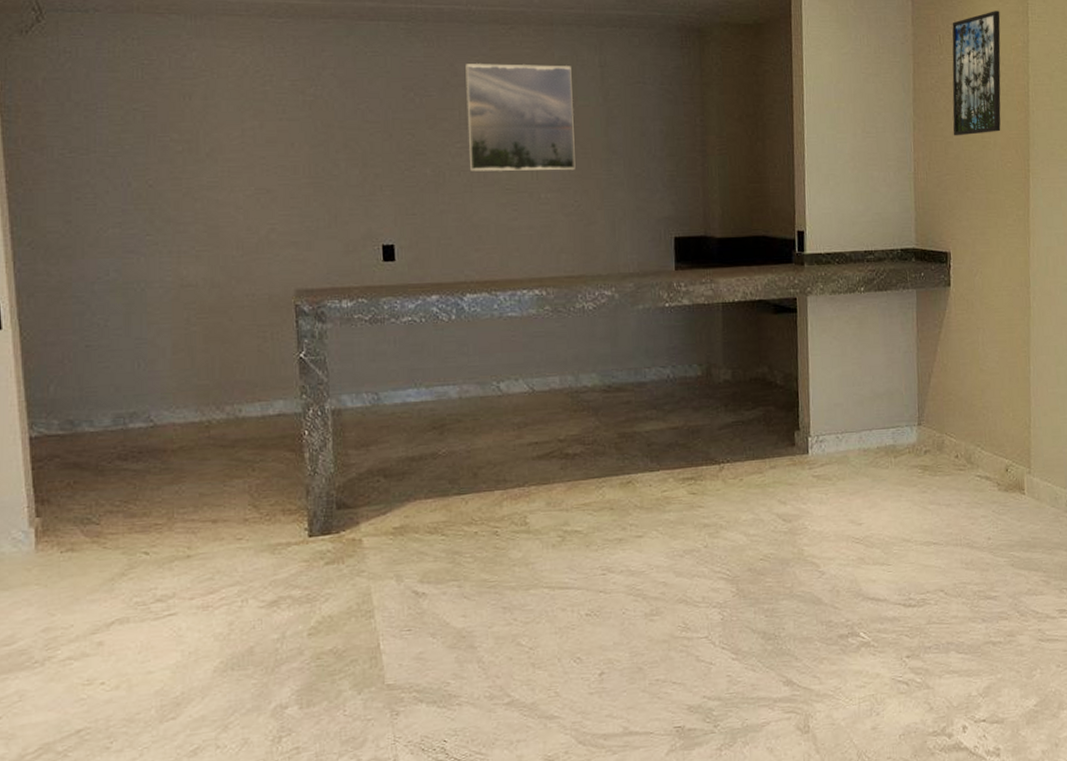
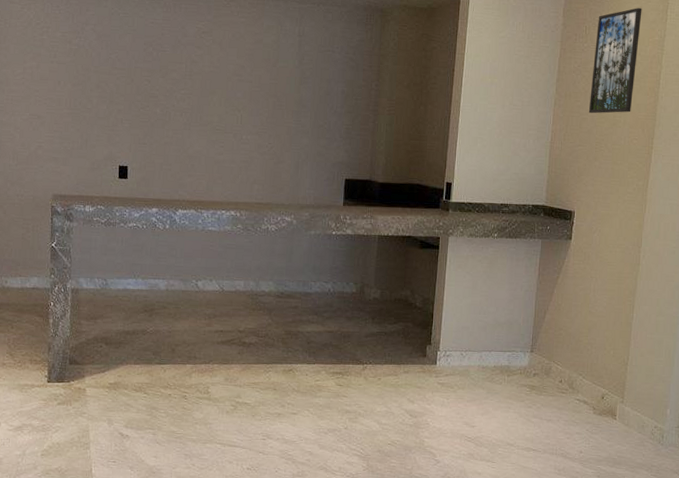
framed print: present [465,64,576,171] -> none [190,27,276,119]

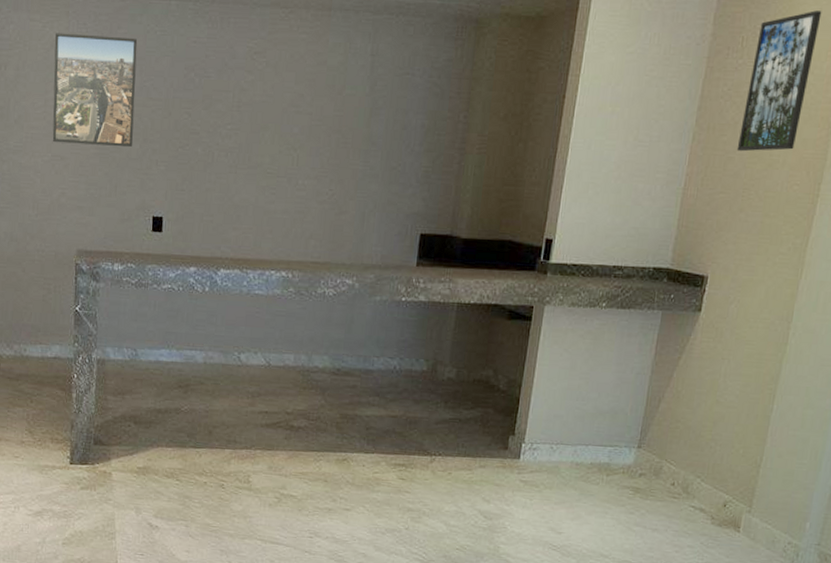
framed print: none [30,13,104,107] -> present [52,33,138,147]

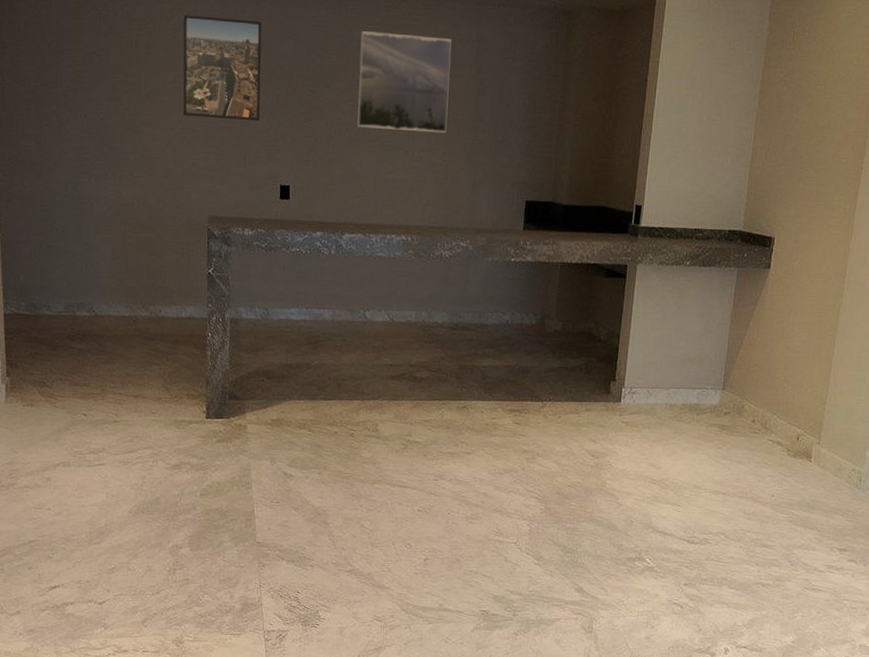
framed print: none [237,47,343,159] -> present [357,31,452,134]
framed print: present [736,10,822,152] -> none [793,10,857,130]

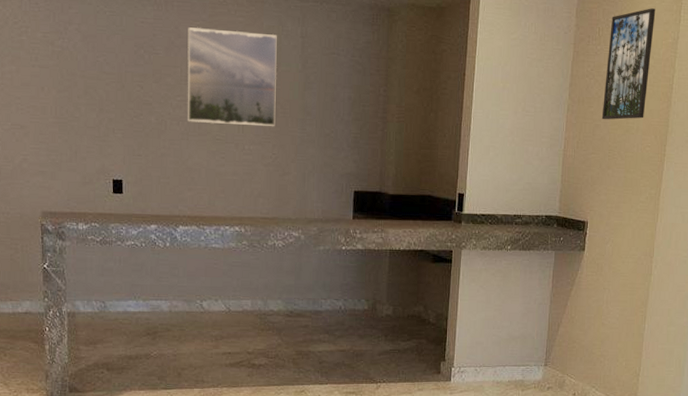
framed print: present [183,14,262,121] -> none [9,11,90,116]
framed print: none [793,10,857,130] -> present [601,8,656,120]

